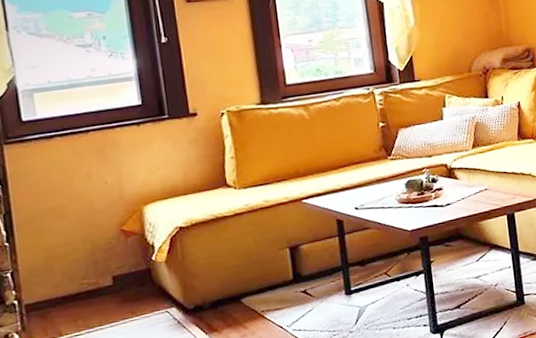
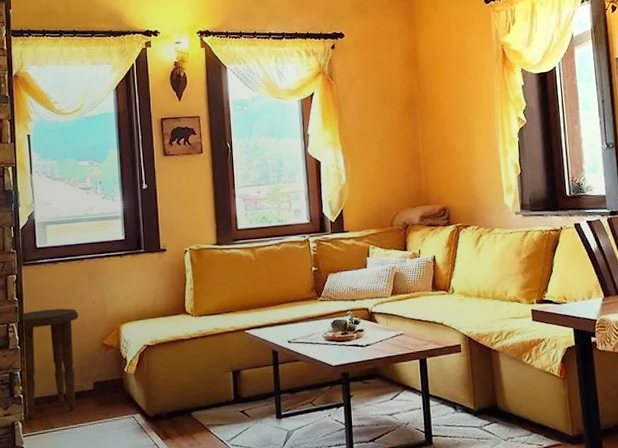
side table: none [8,191,91,330] -> present [22,308,79,420]

